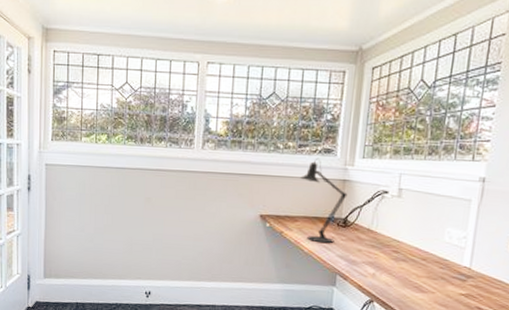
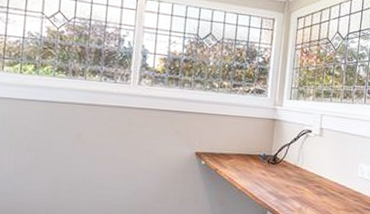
desk lamp: present [300,157,348,244] -> none [234,97,277,180]

